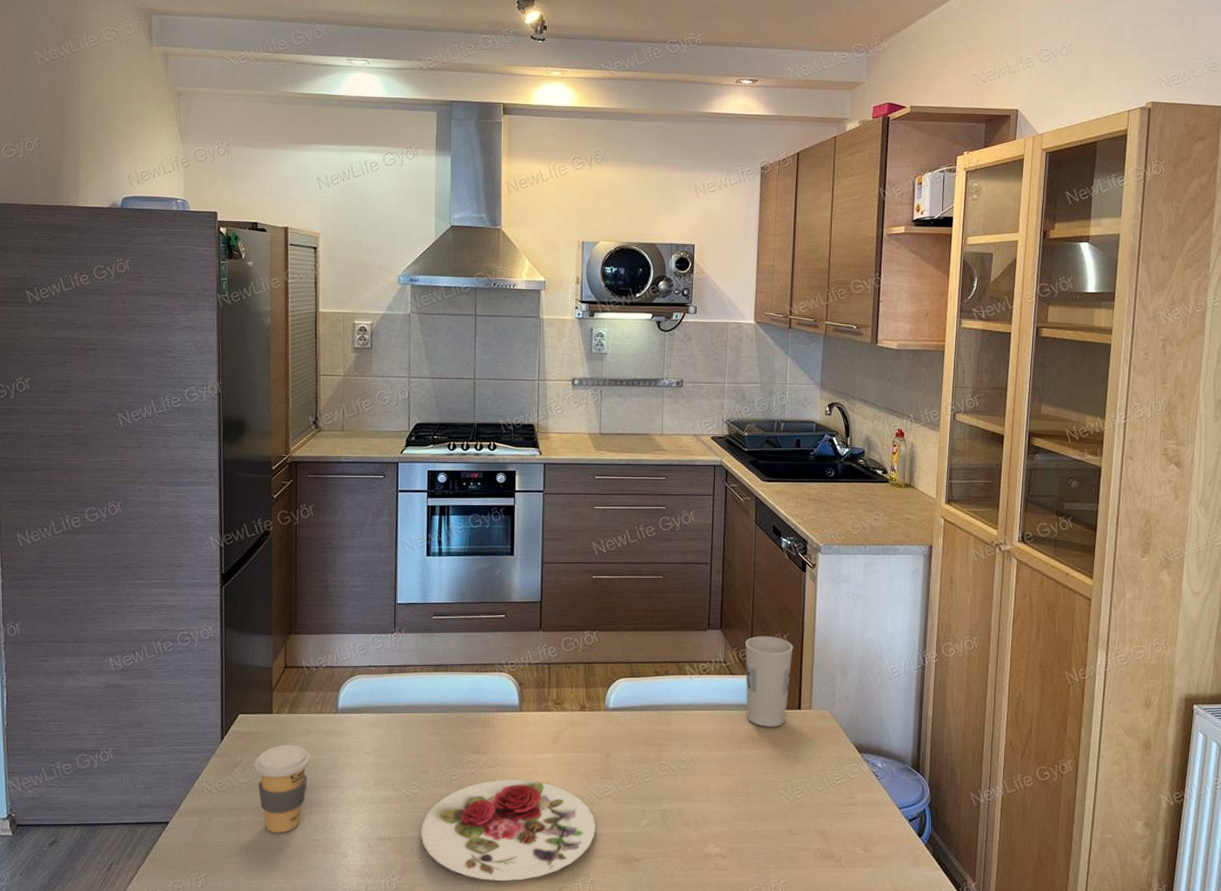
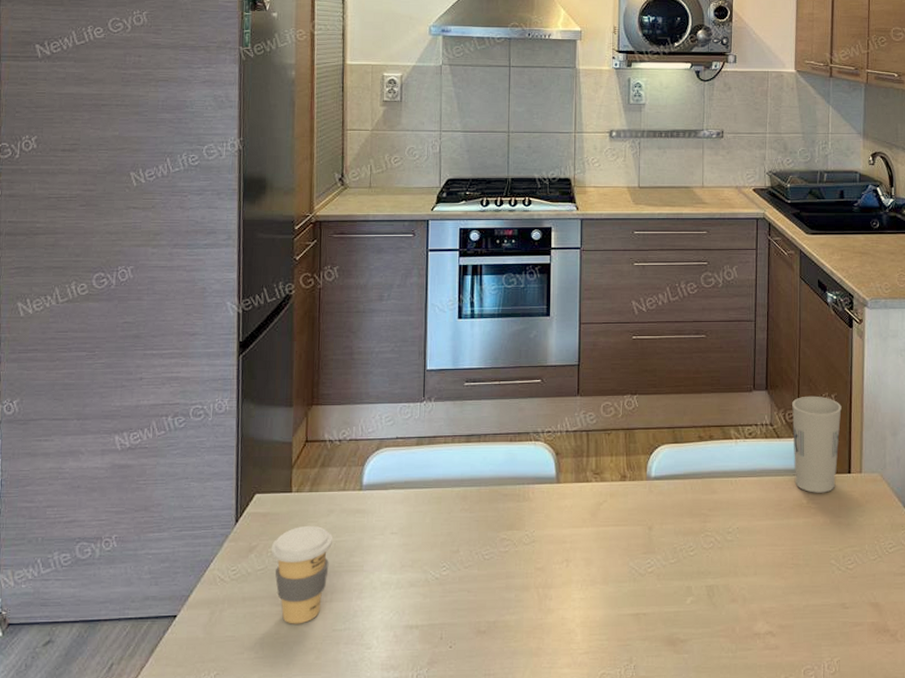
plate: present [420,779,596,881] -> none [450,557,639,669]

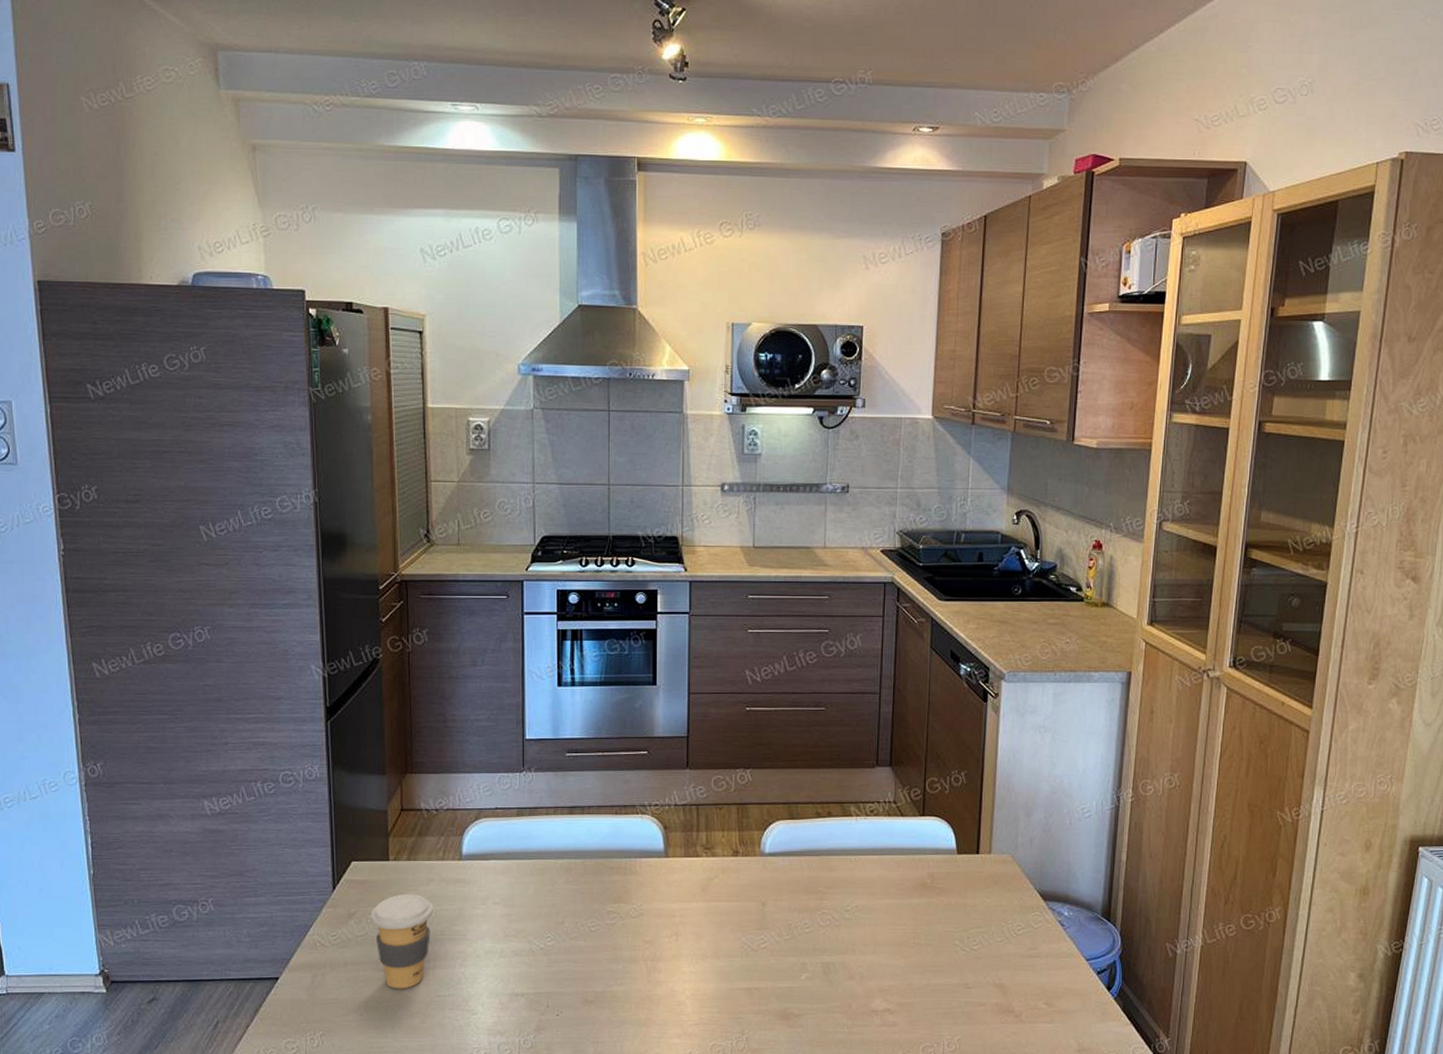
cup: present [792,396,842,493] -> none [918,773,972,873]

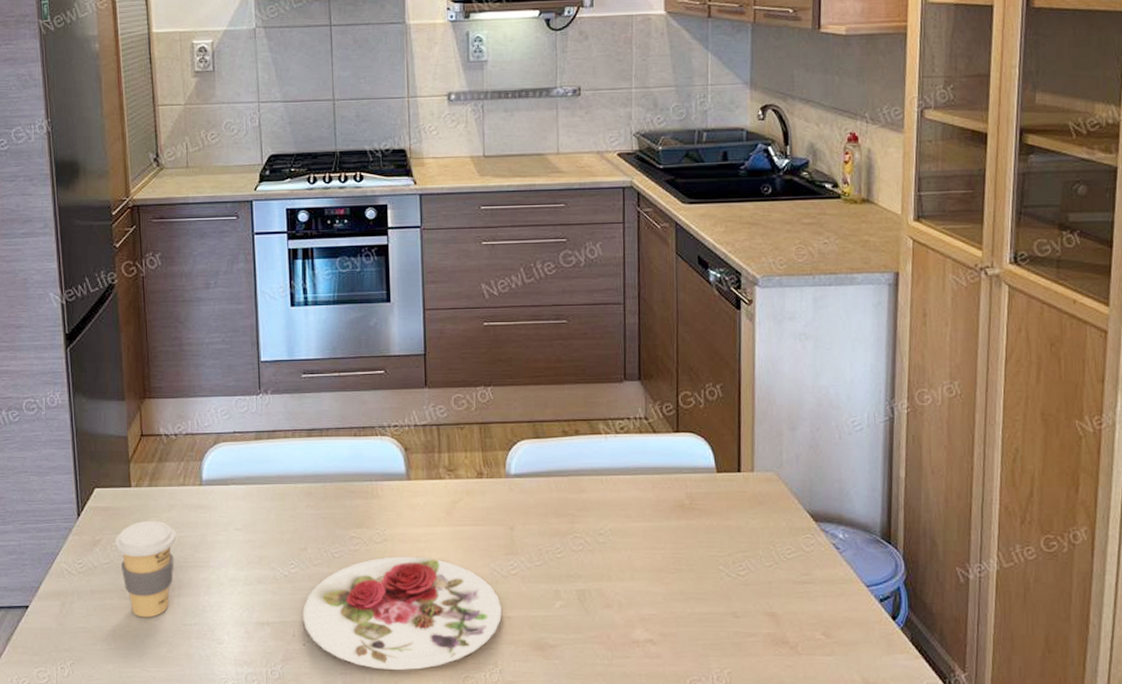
plate: none [556,930,751,1039] -> present [302,556,503,670]

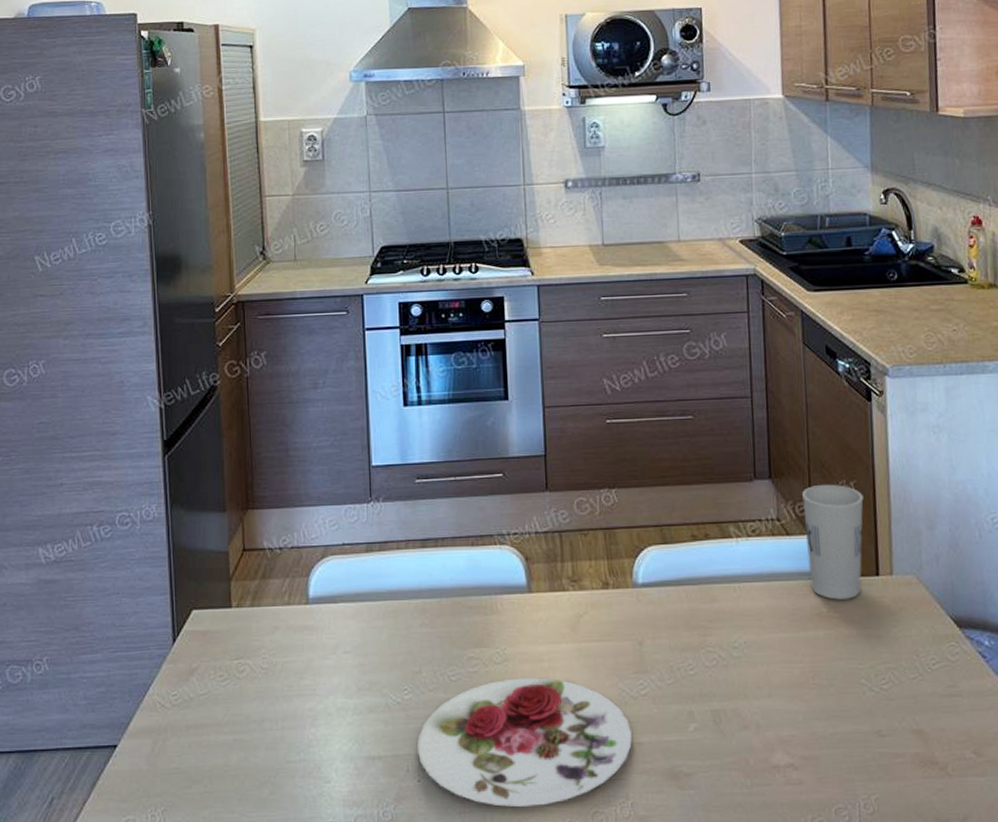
coffee cup: present [115,520,176,618] -> none [213,644,280,755]
cup: none [670,386,729,493] -> present [802,484,864,600]

